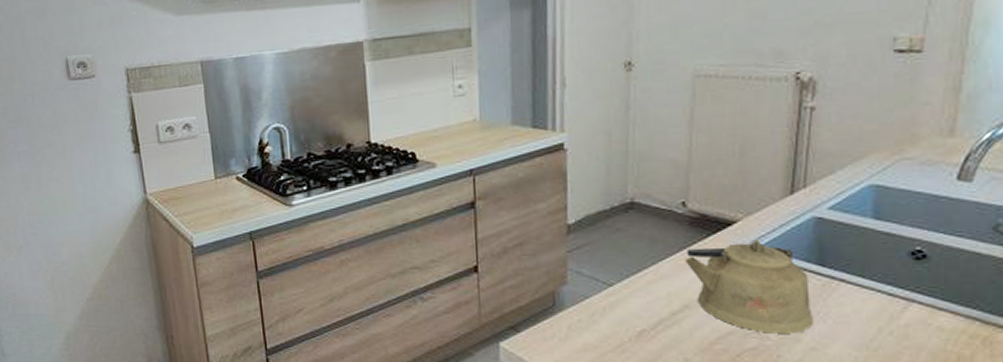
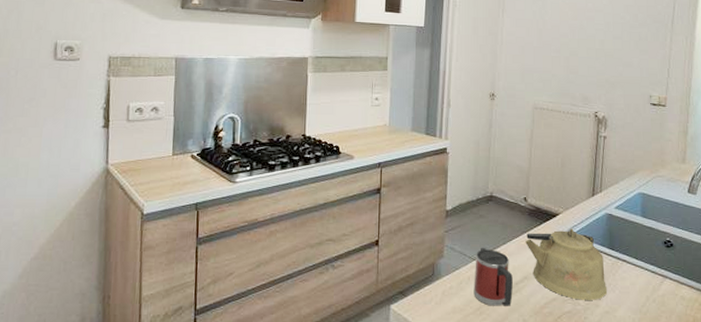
mug: none [611,269,668,344] -> present [474,247,513,307]

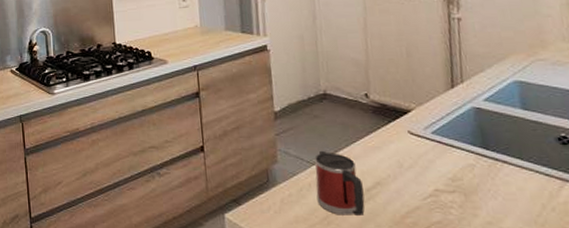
kettle: present [525,228,608,300] -> none [372,126,487,209]

